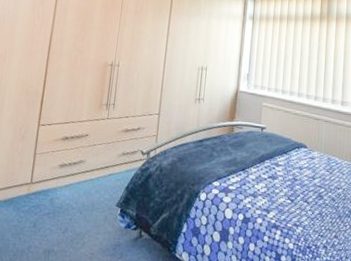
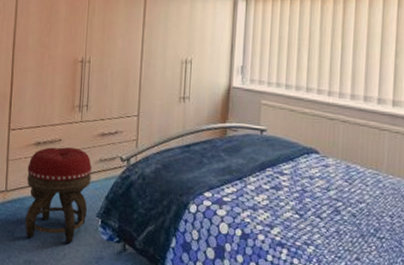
footstool: none [47,142,115,232] -> present [25,147,92,244]

